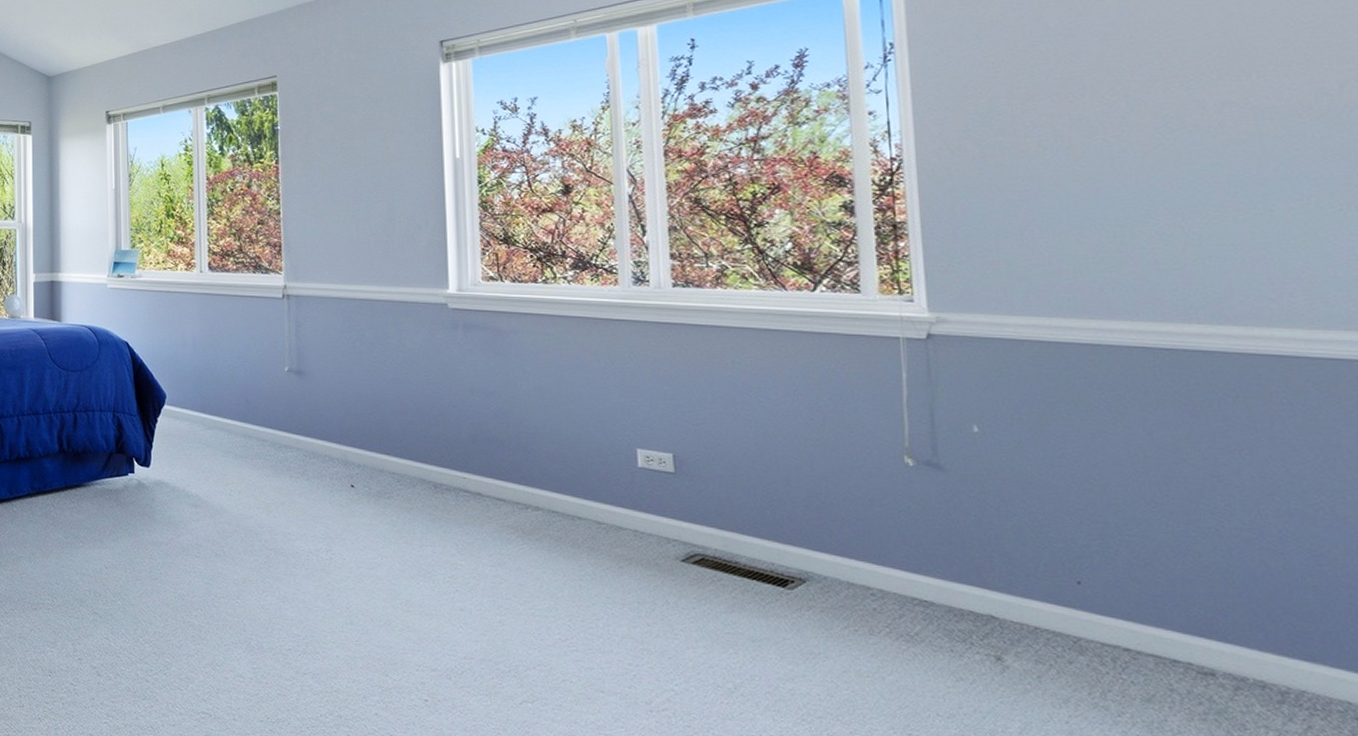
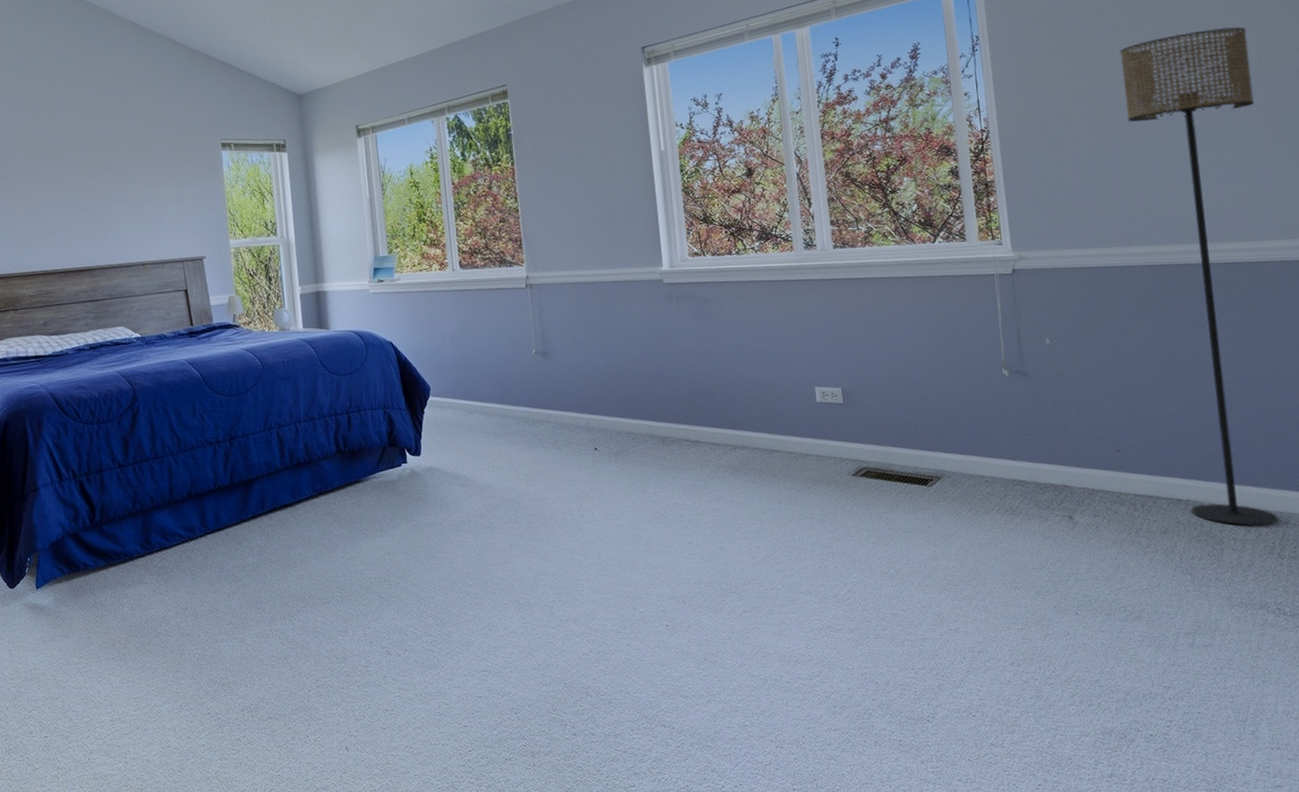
floor lamp: none [1109,44,1344,717] -> present [1120,27,1278,526]

